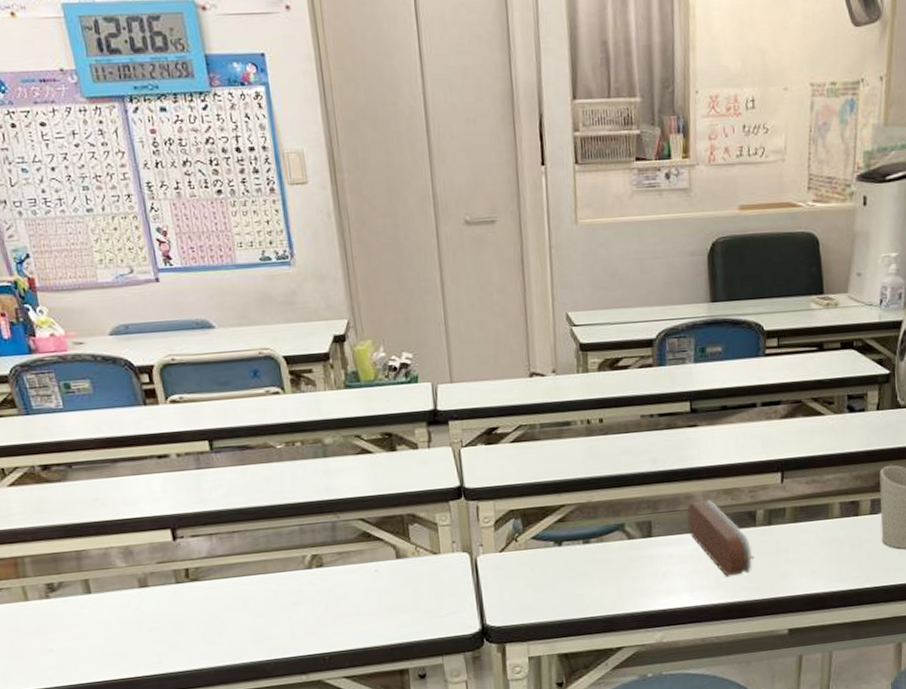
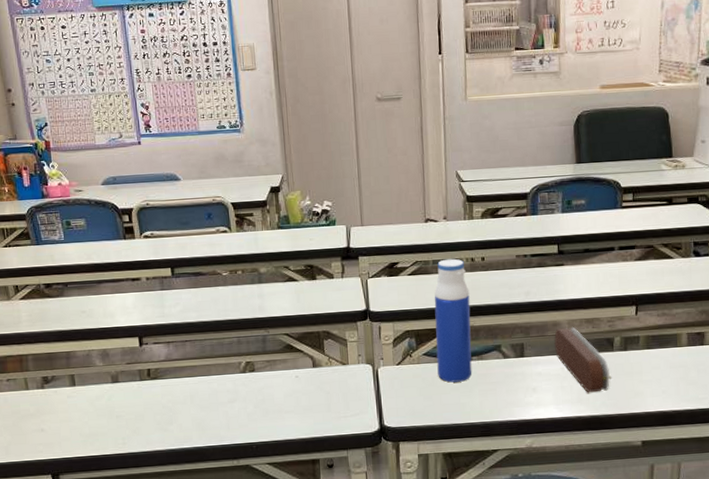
water bottle: none [543,421,591,571] -> present [434,258,472,383]

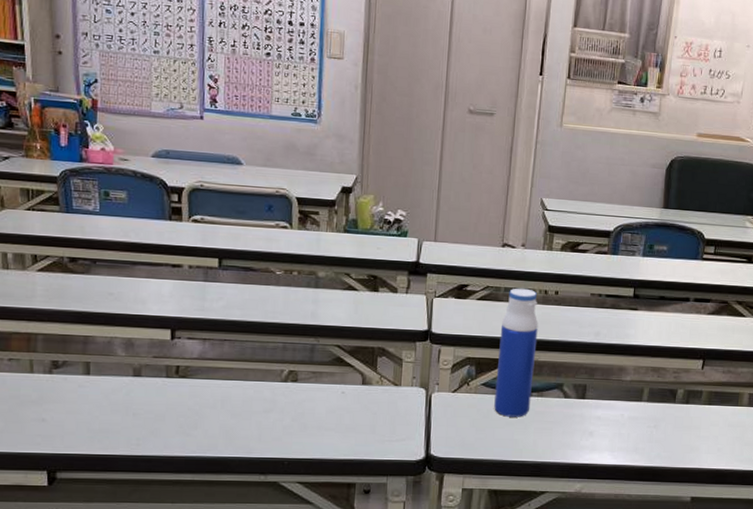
pencil case: present [553,327,612,393] -> none [617,374,670,443]

